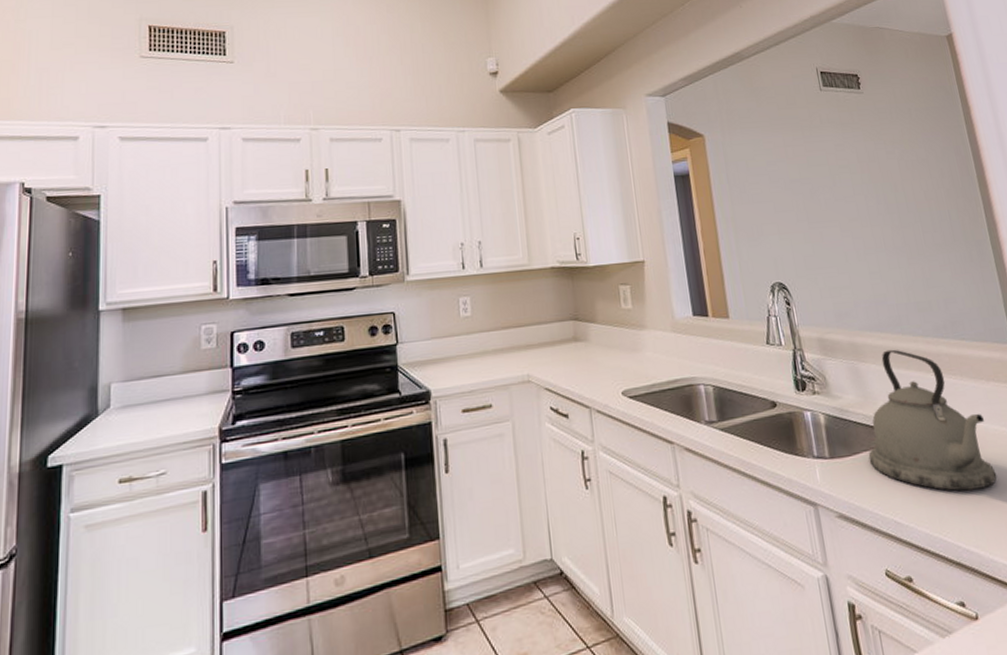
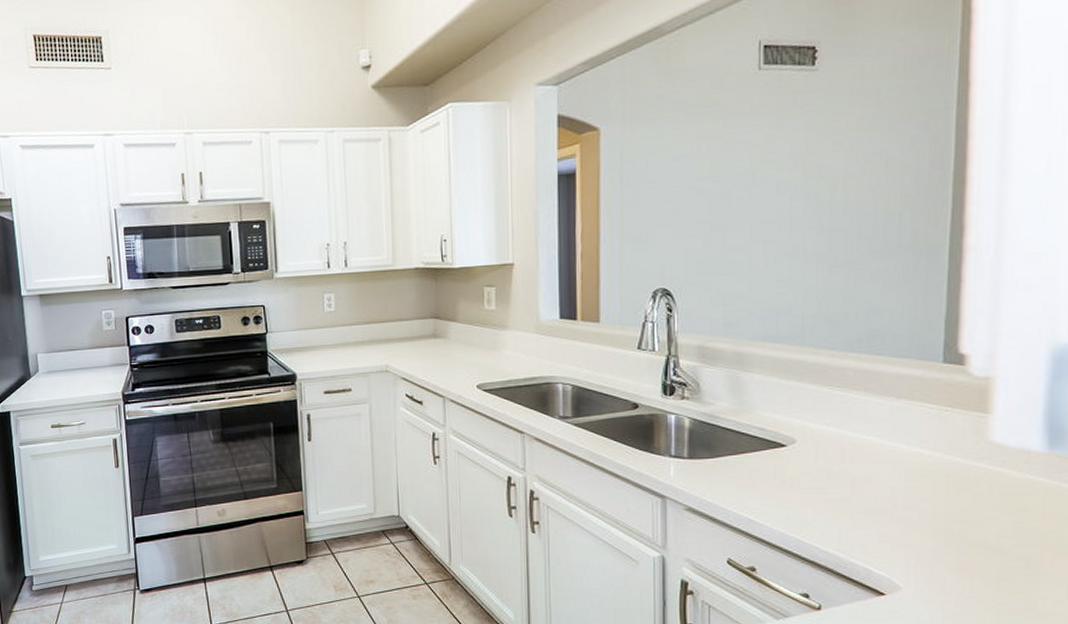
kettle: present [868,349,997,491] -> none [732,360,881,500]

